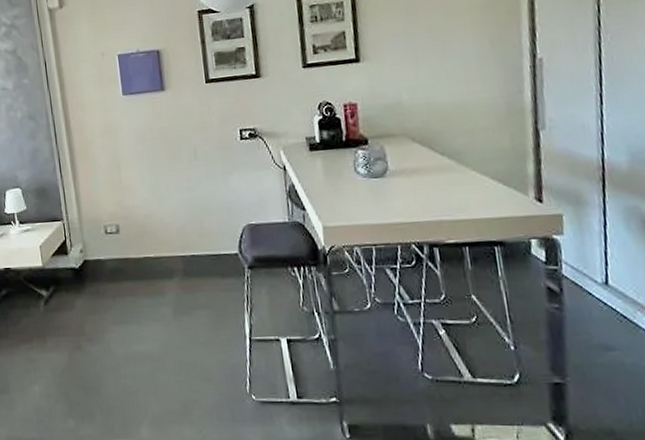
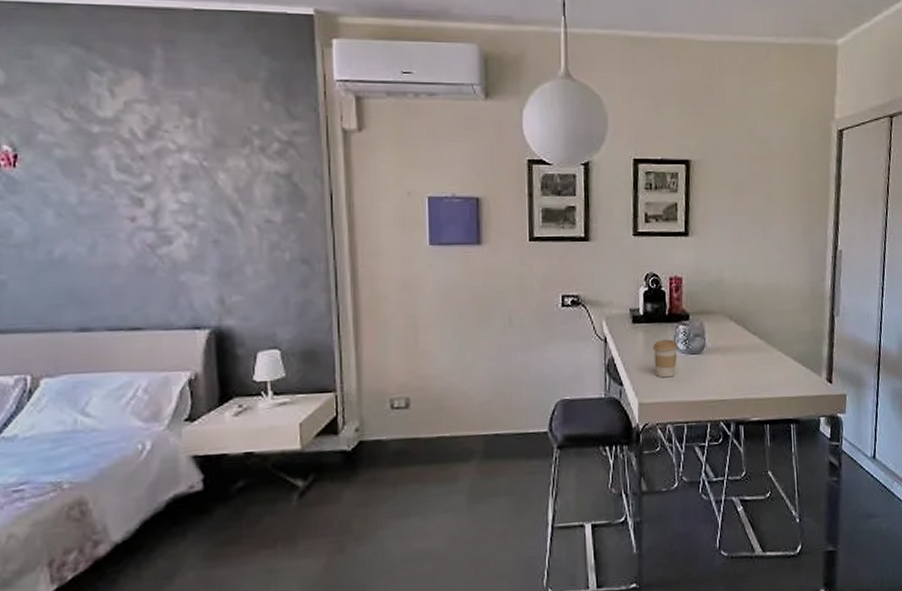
coffee cup: none [332,164,359,202] -> present [652,339,679,378]

